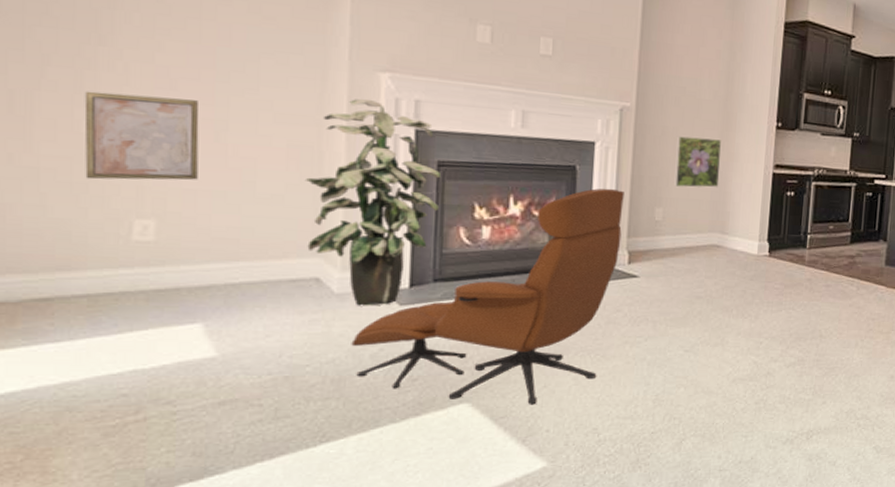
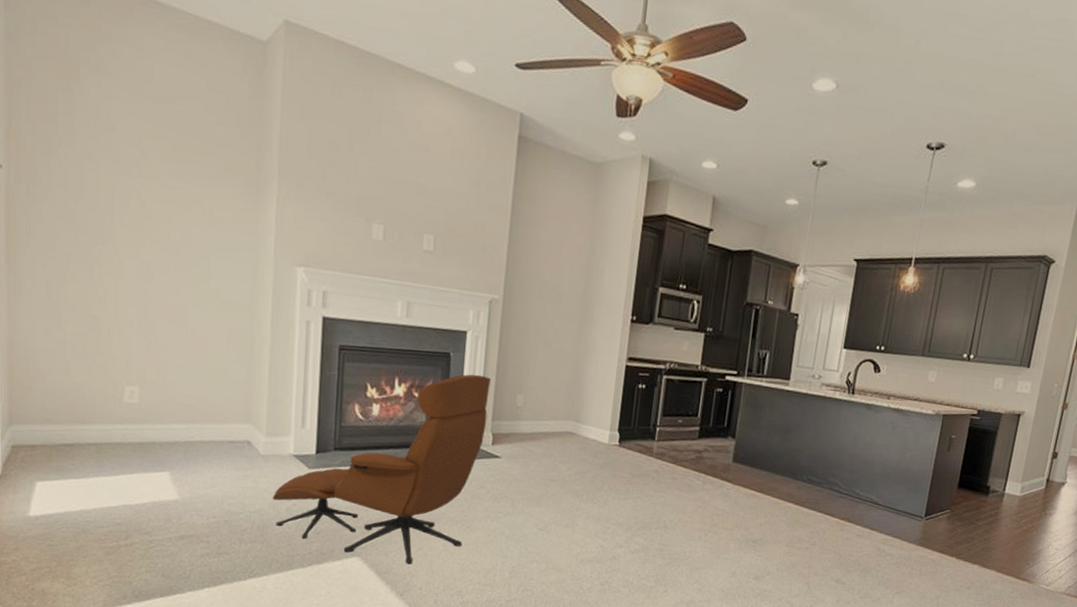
wall art: present [84,91,199,180] -> none [93,282,168,356]
indoor plant: present [304,99,442,306] -> none [241,290,342,468]
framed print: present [674,136,722,188] -> none [534,327,580,378]

